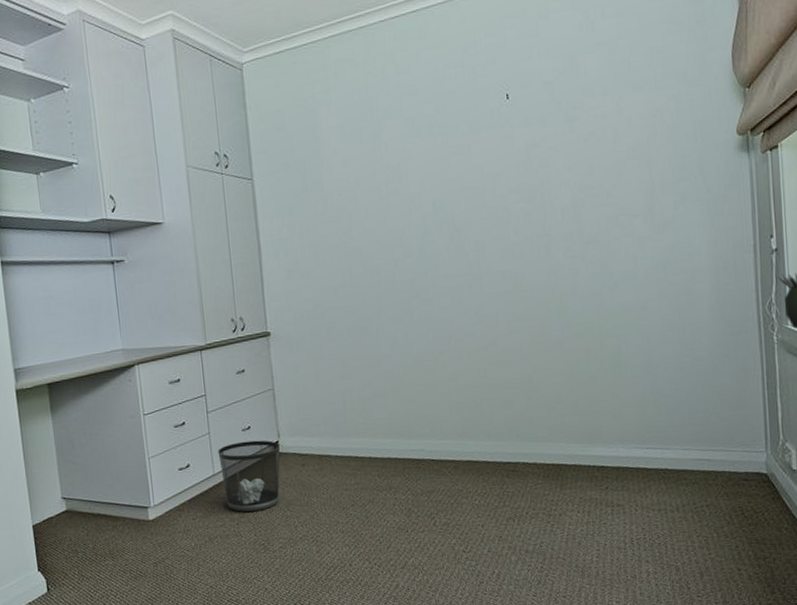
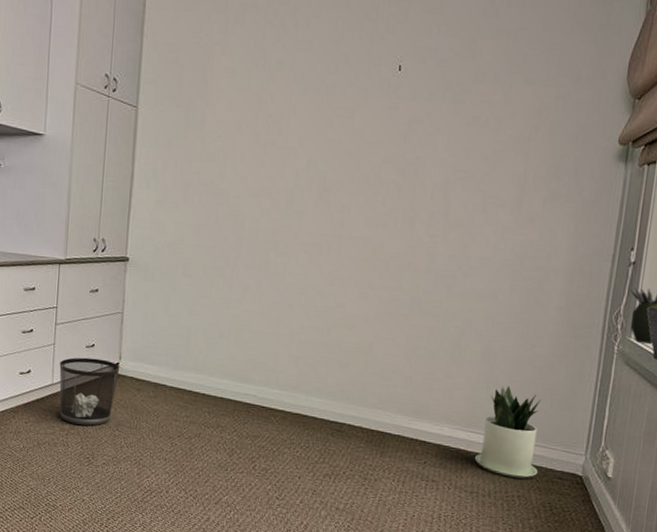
planter: none [655,395,723,488] -> present [474,386,541,479]

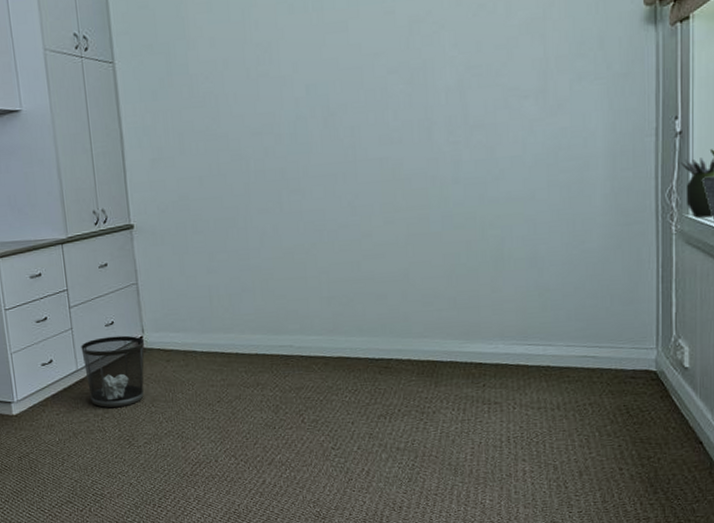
planter: present [474,386,541,479] -> none [536,289,608,385]

